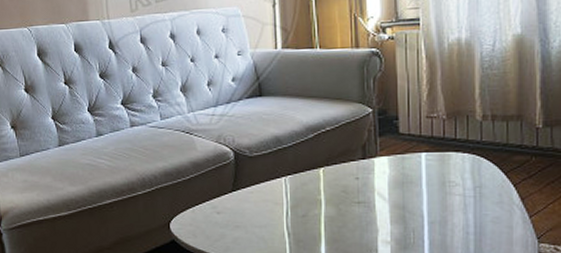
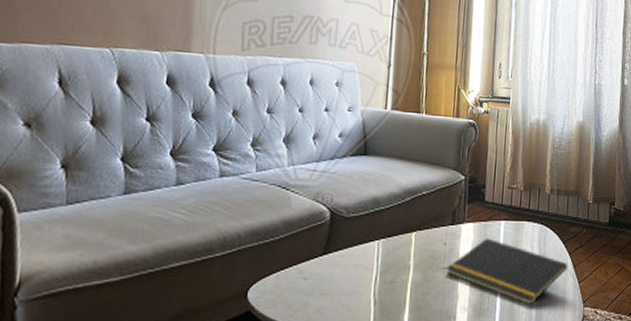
notepad: none [361,171,513,239] -> present [446,238,568,304]

